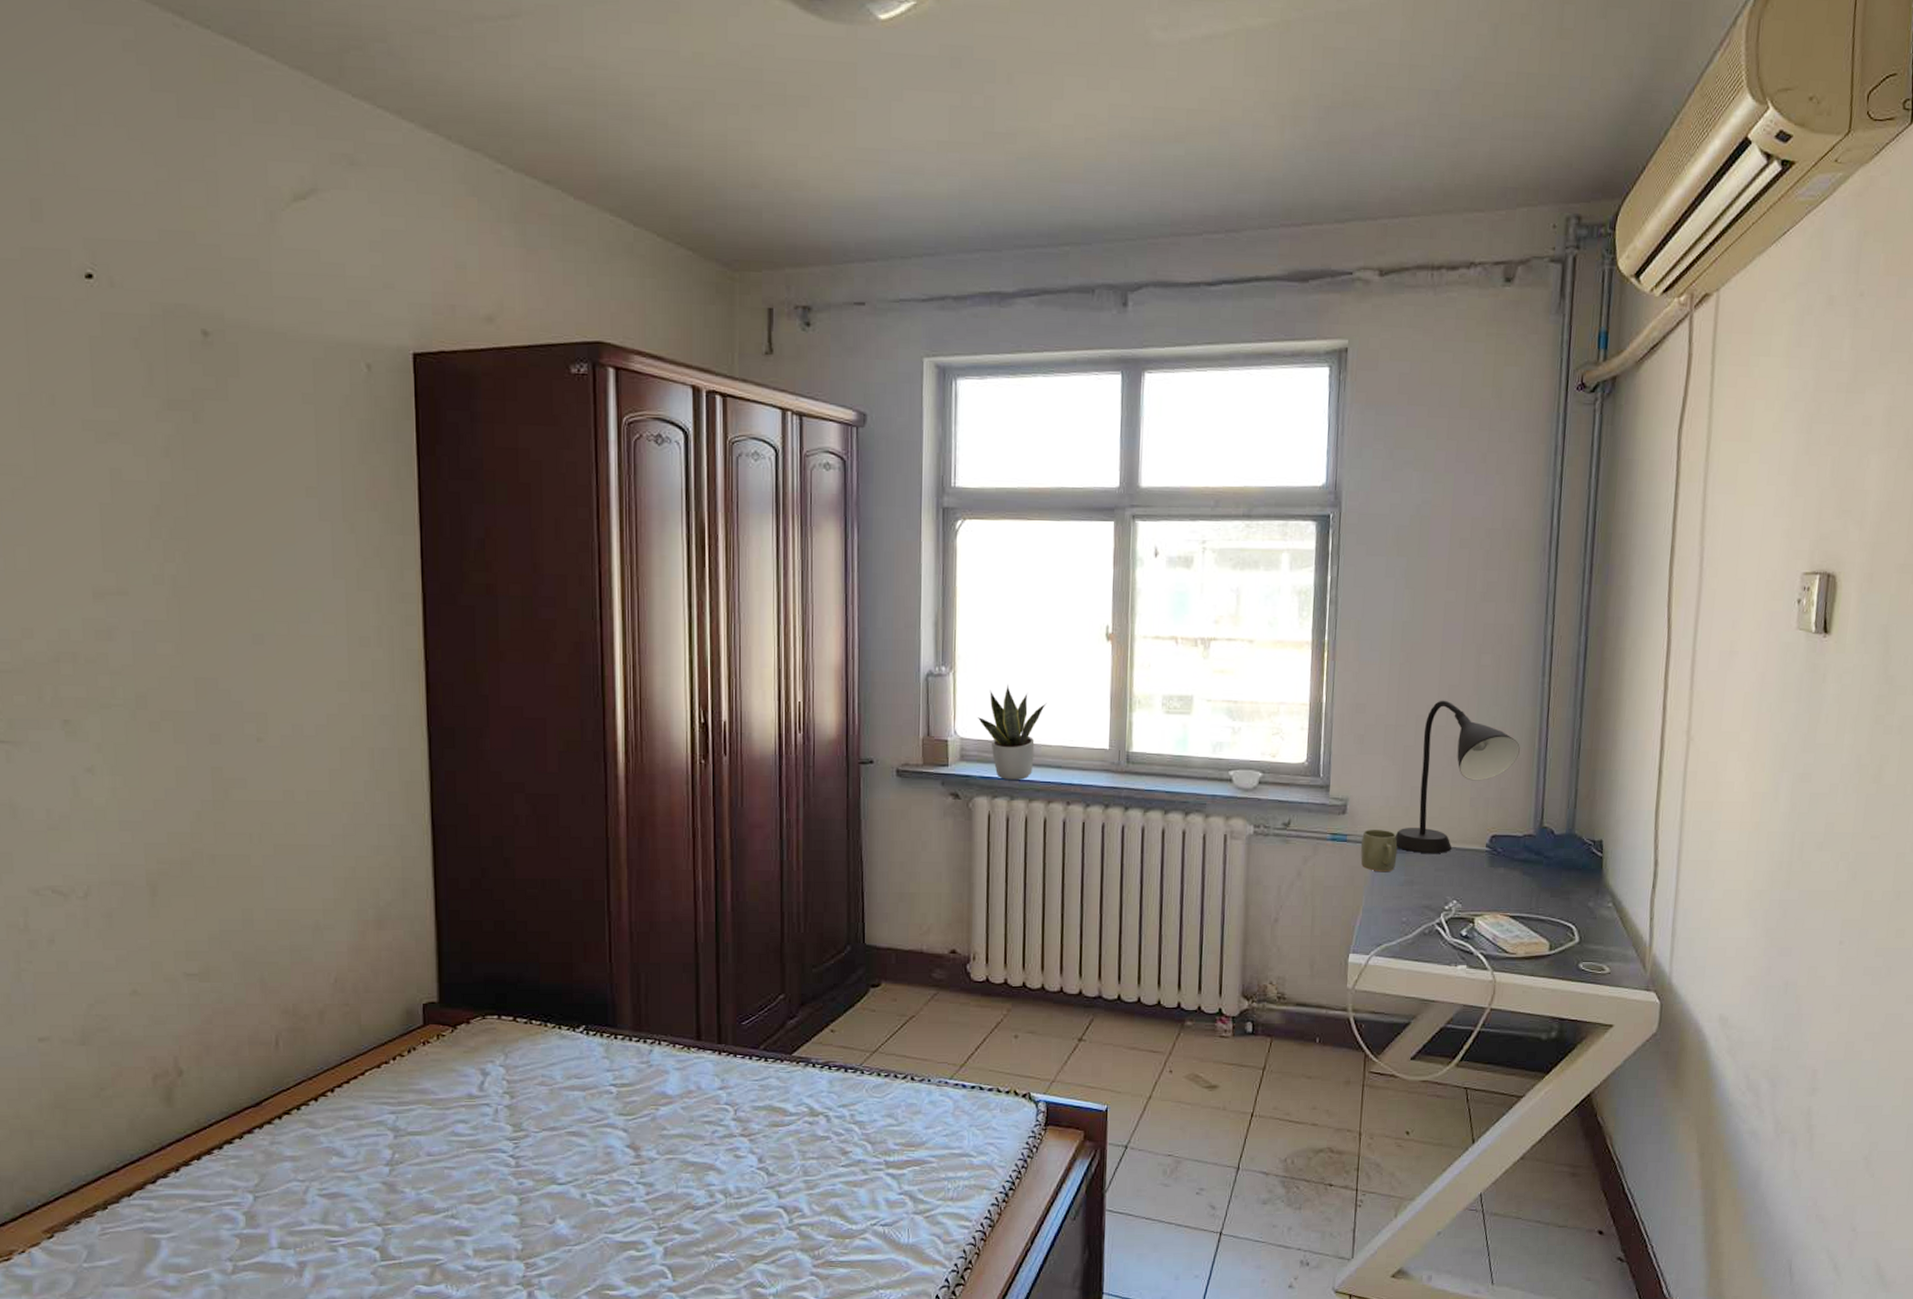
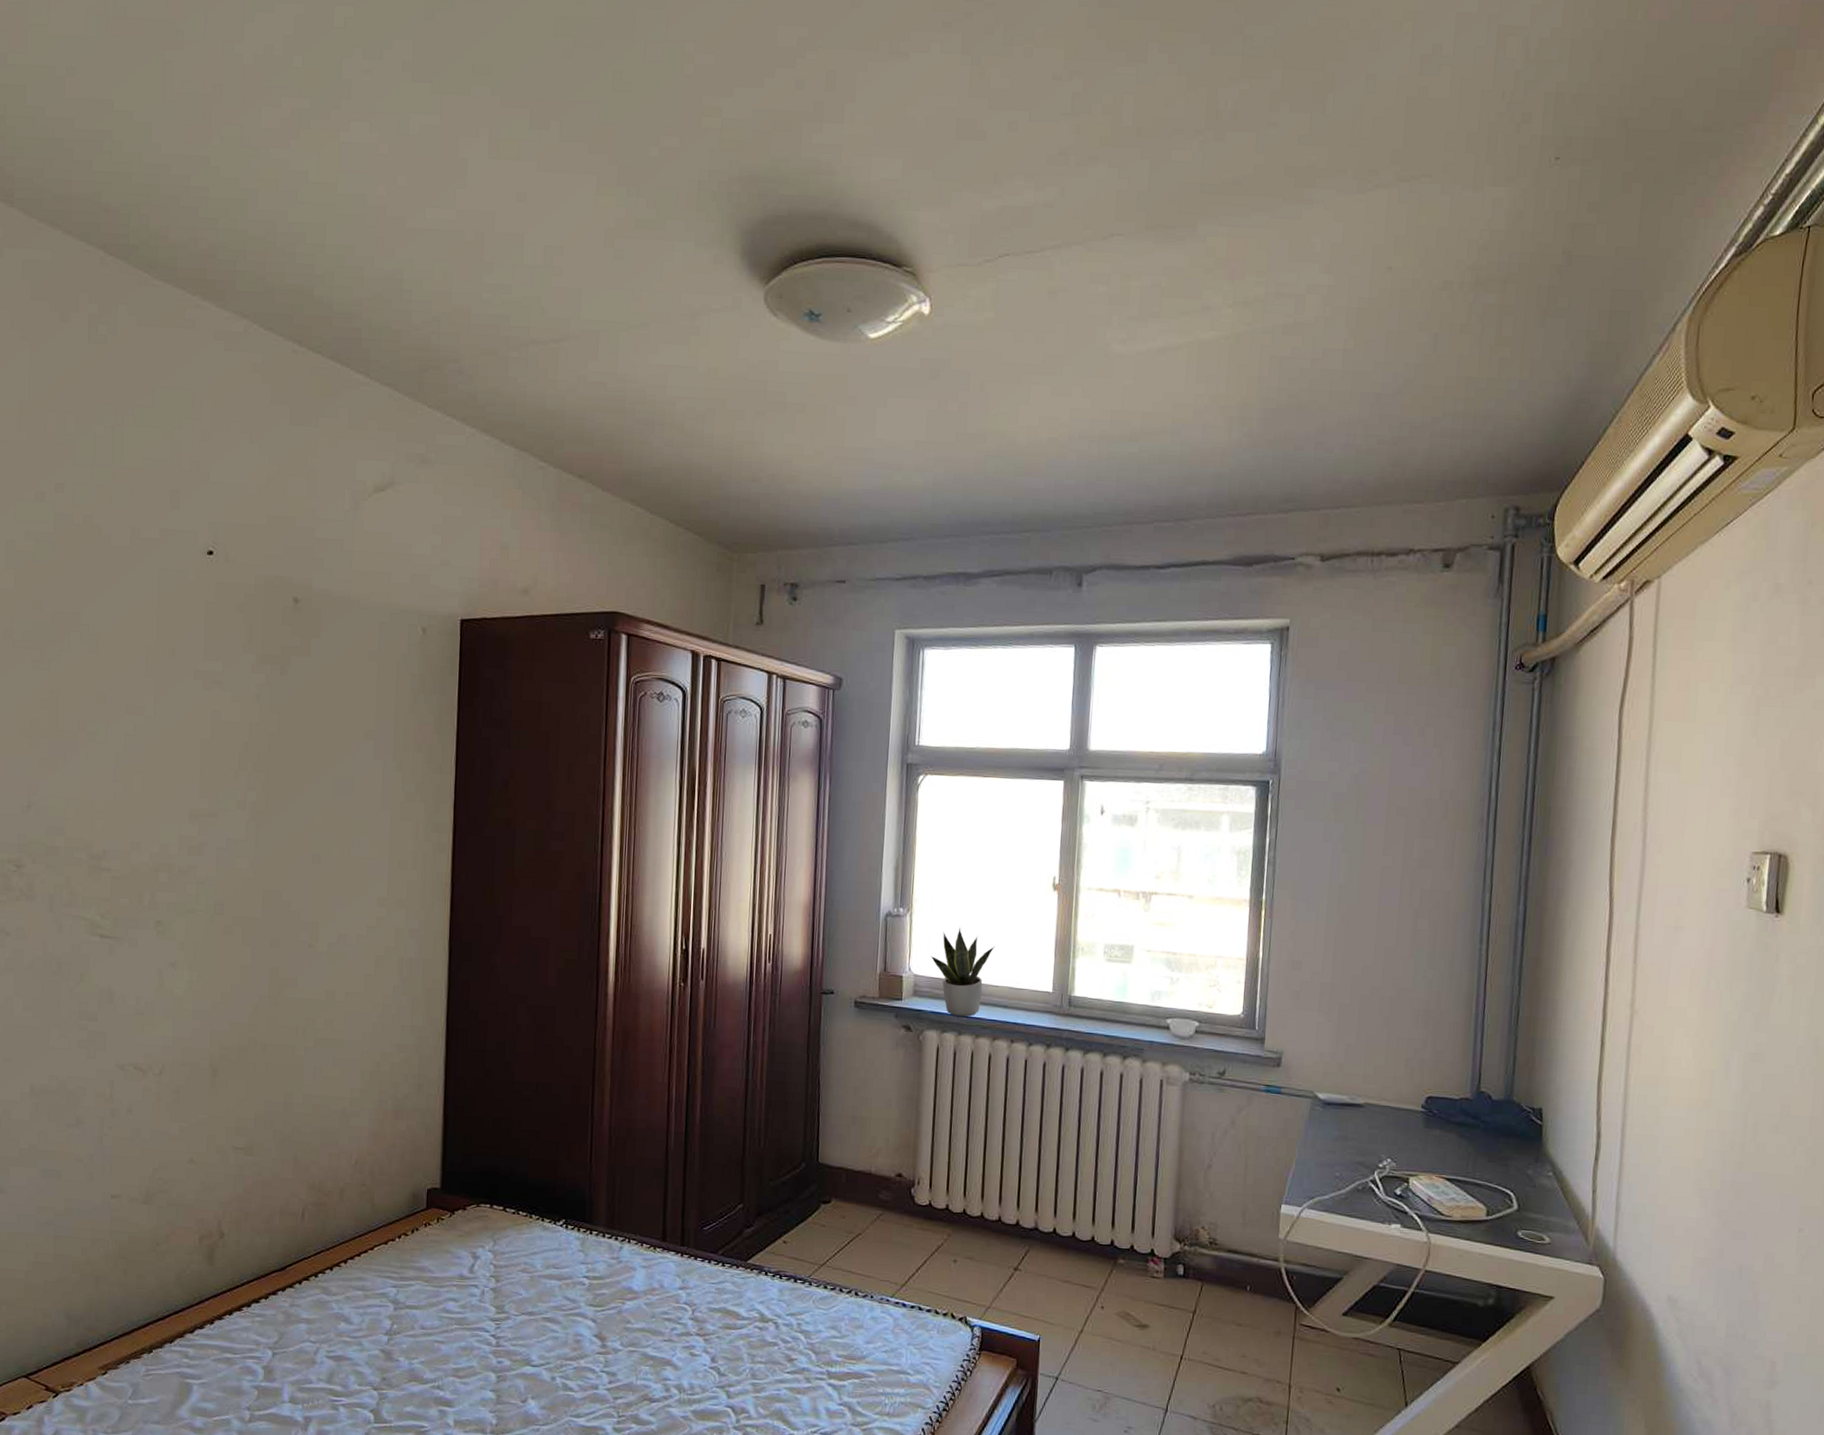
mug: present [1360,829,1398,873] -> none [1294,1083,1332,1127]
desk lamp: present [1395,700,1520,854] -> none [1329,961,1457,1112]

